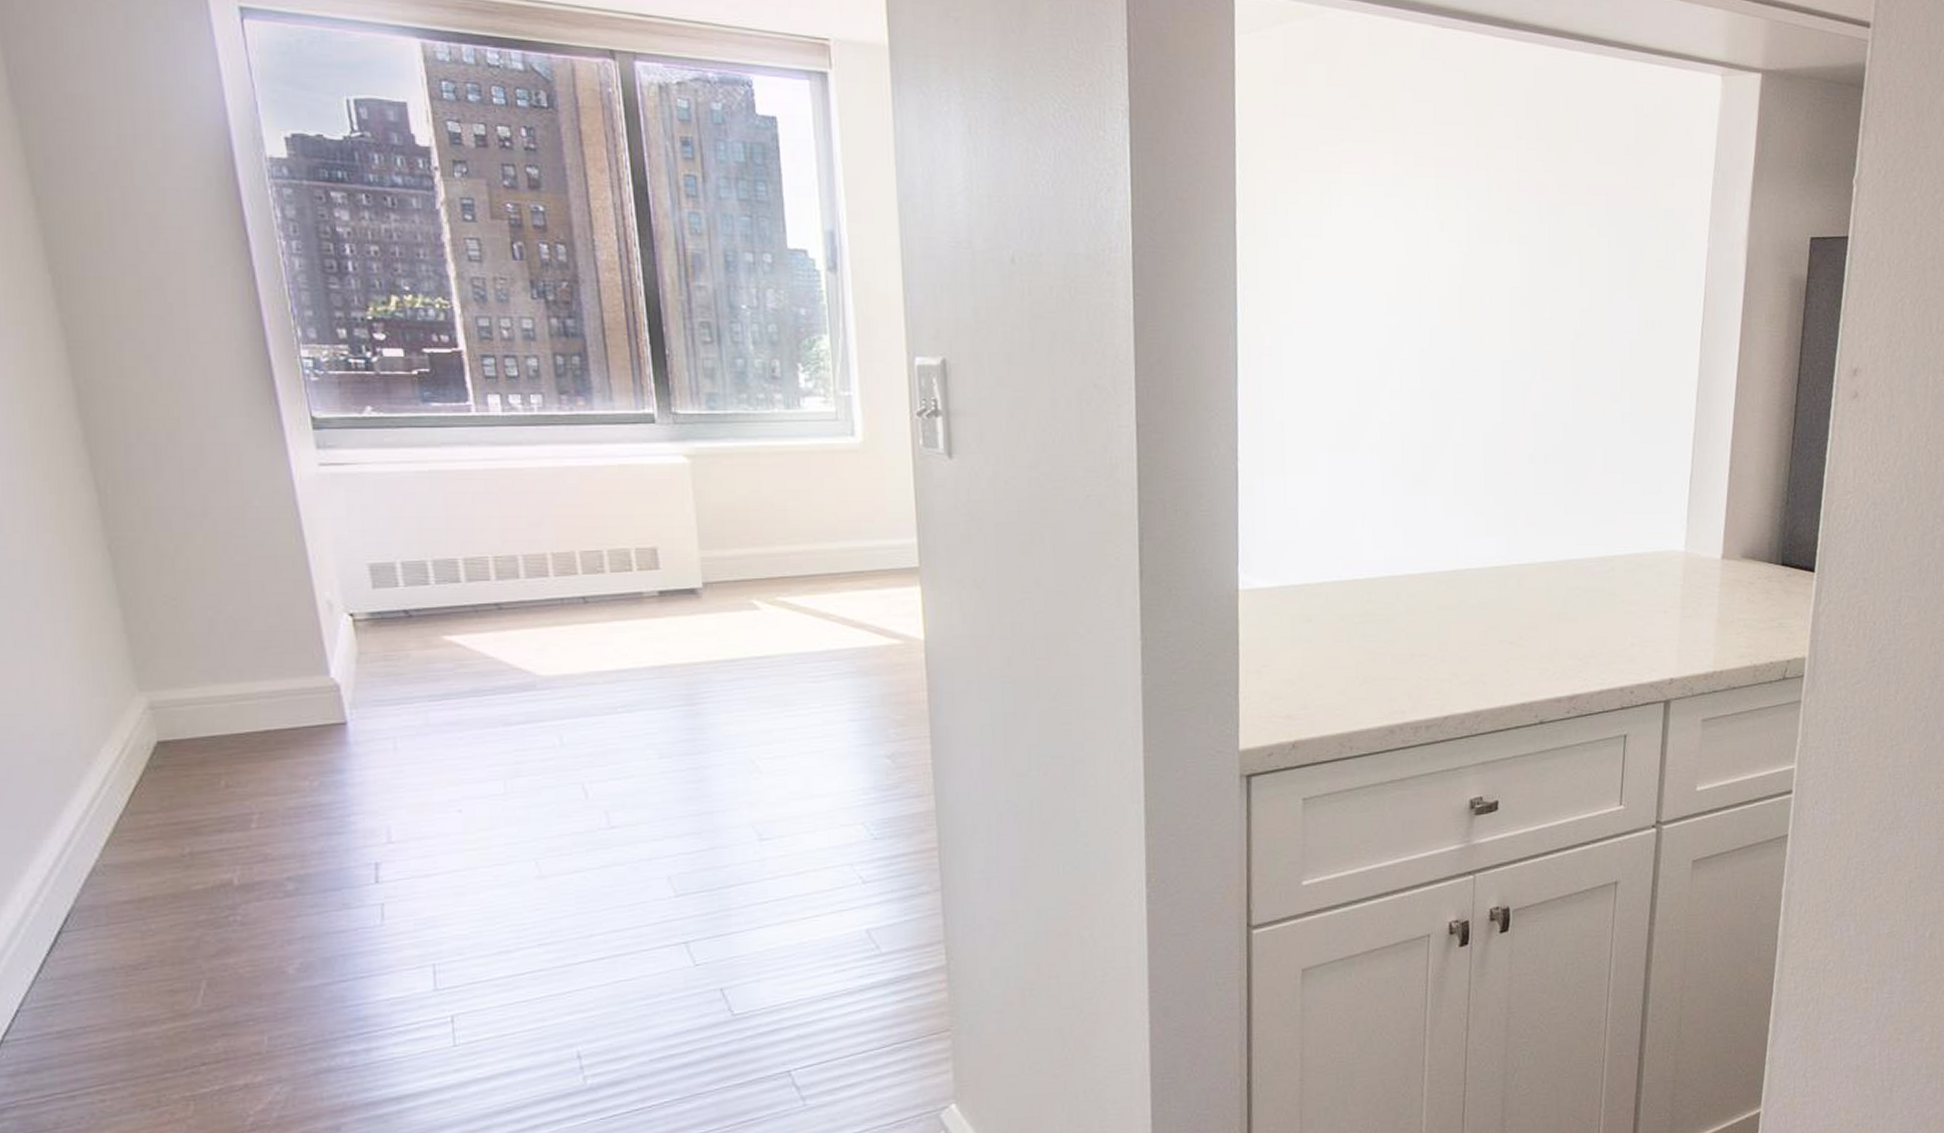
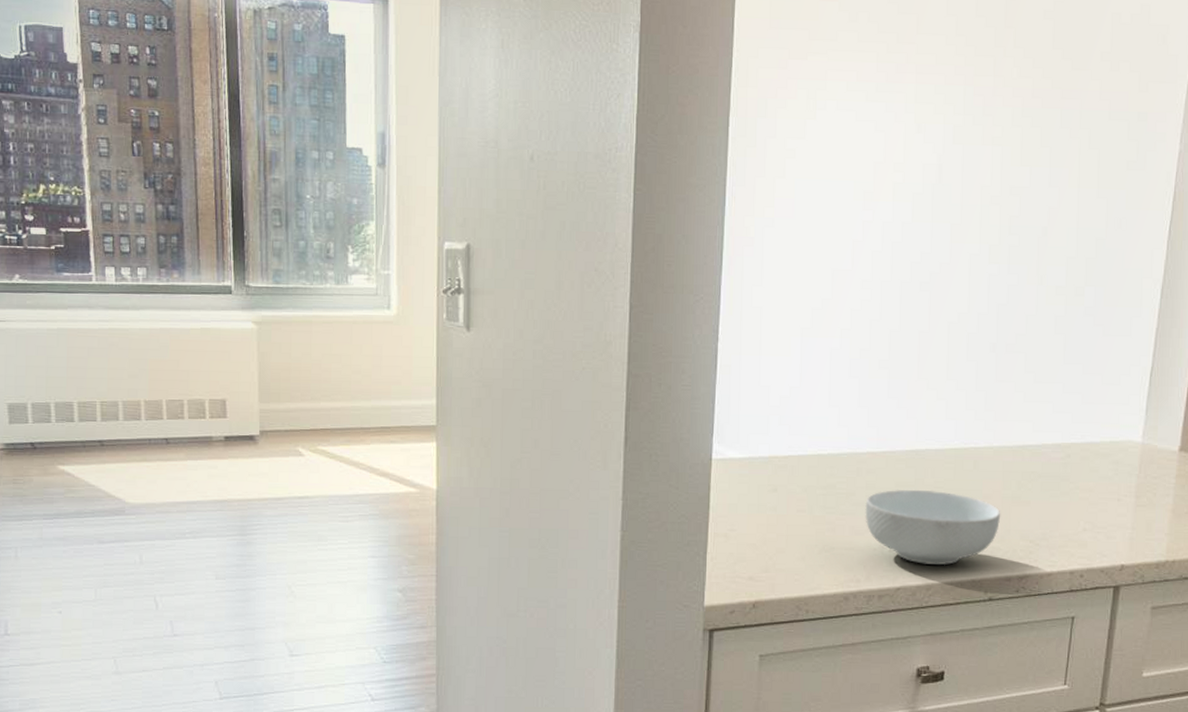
cereal bowl: none [1407,611,1548,690] -> present [865,489,1001,565]

